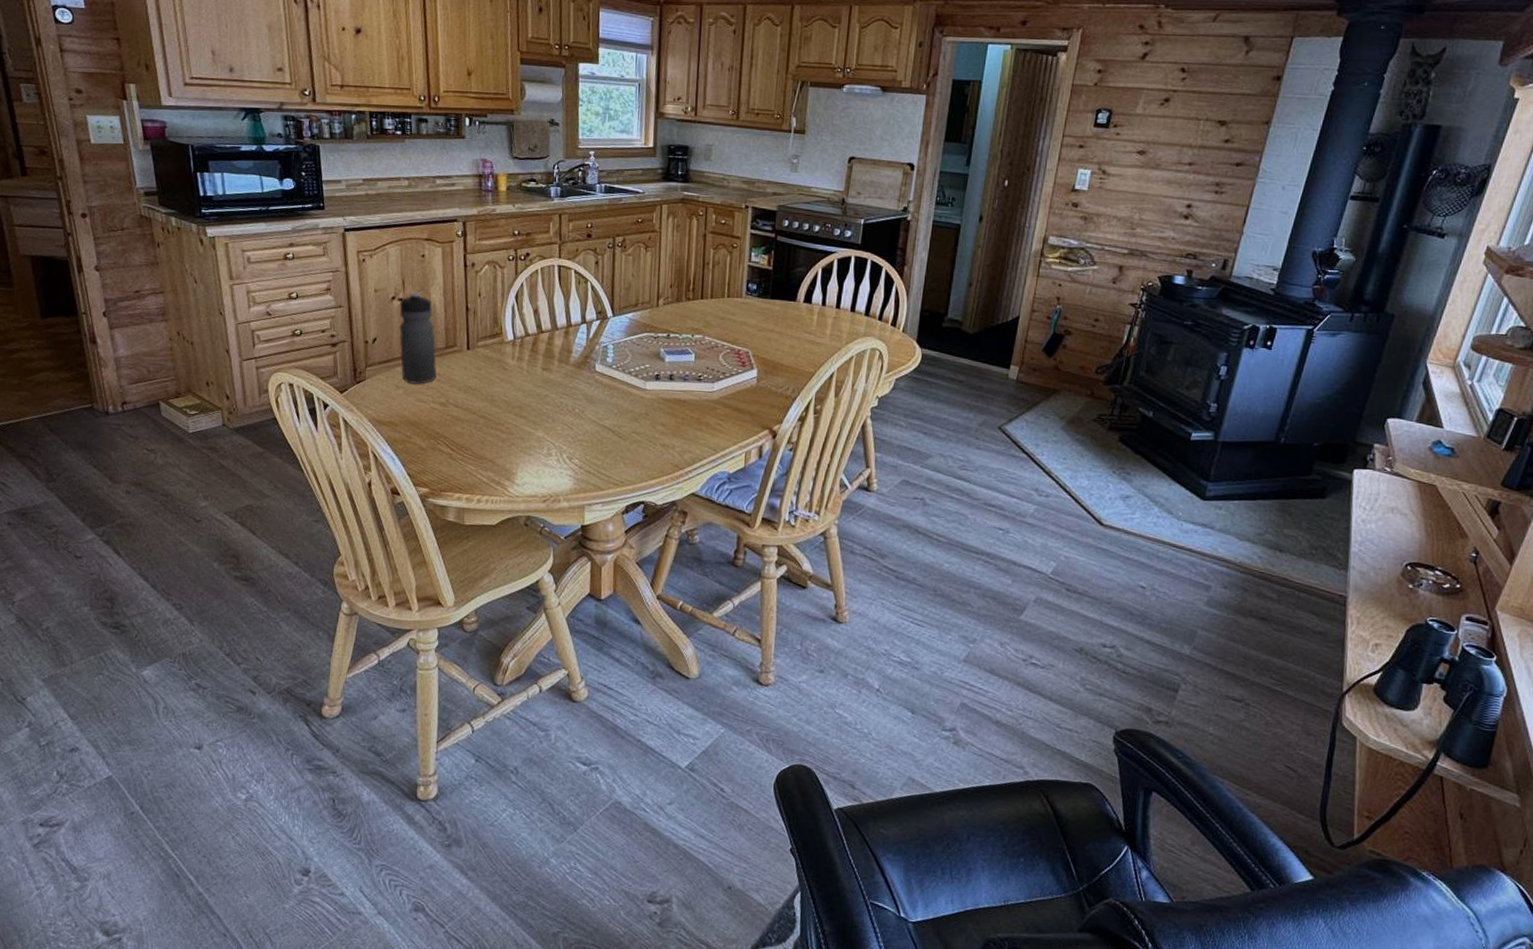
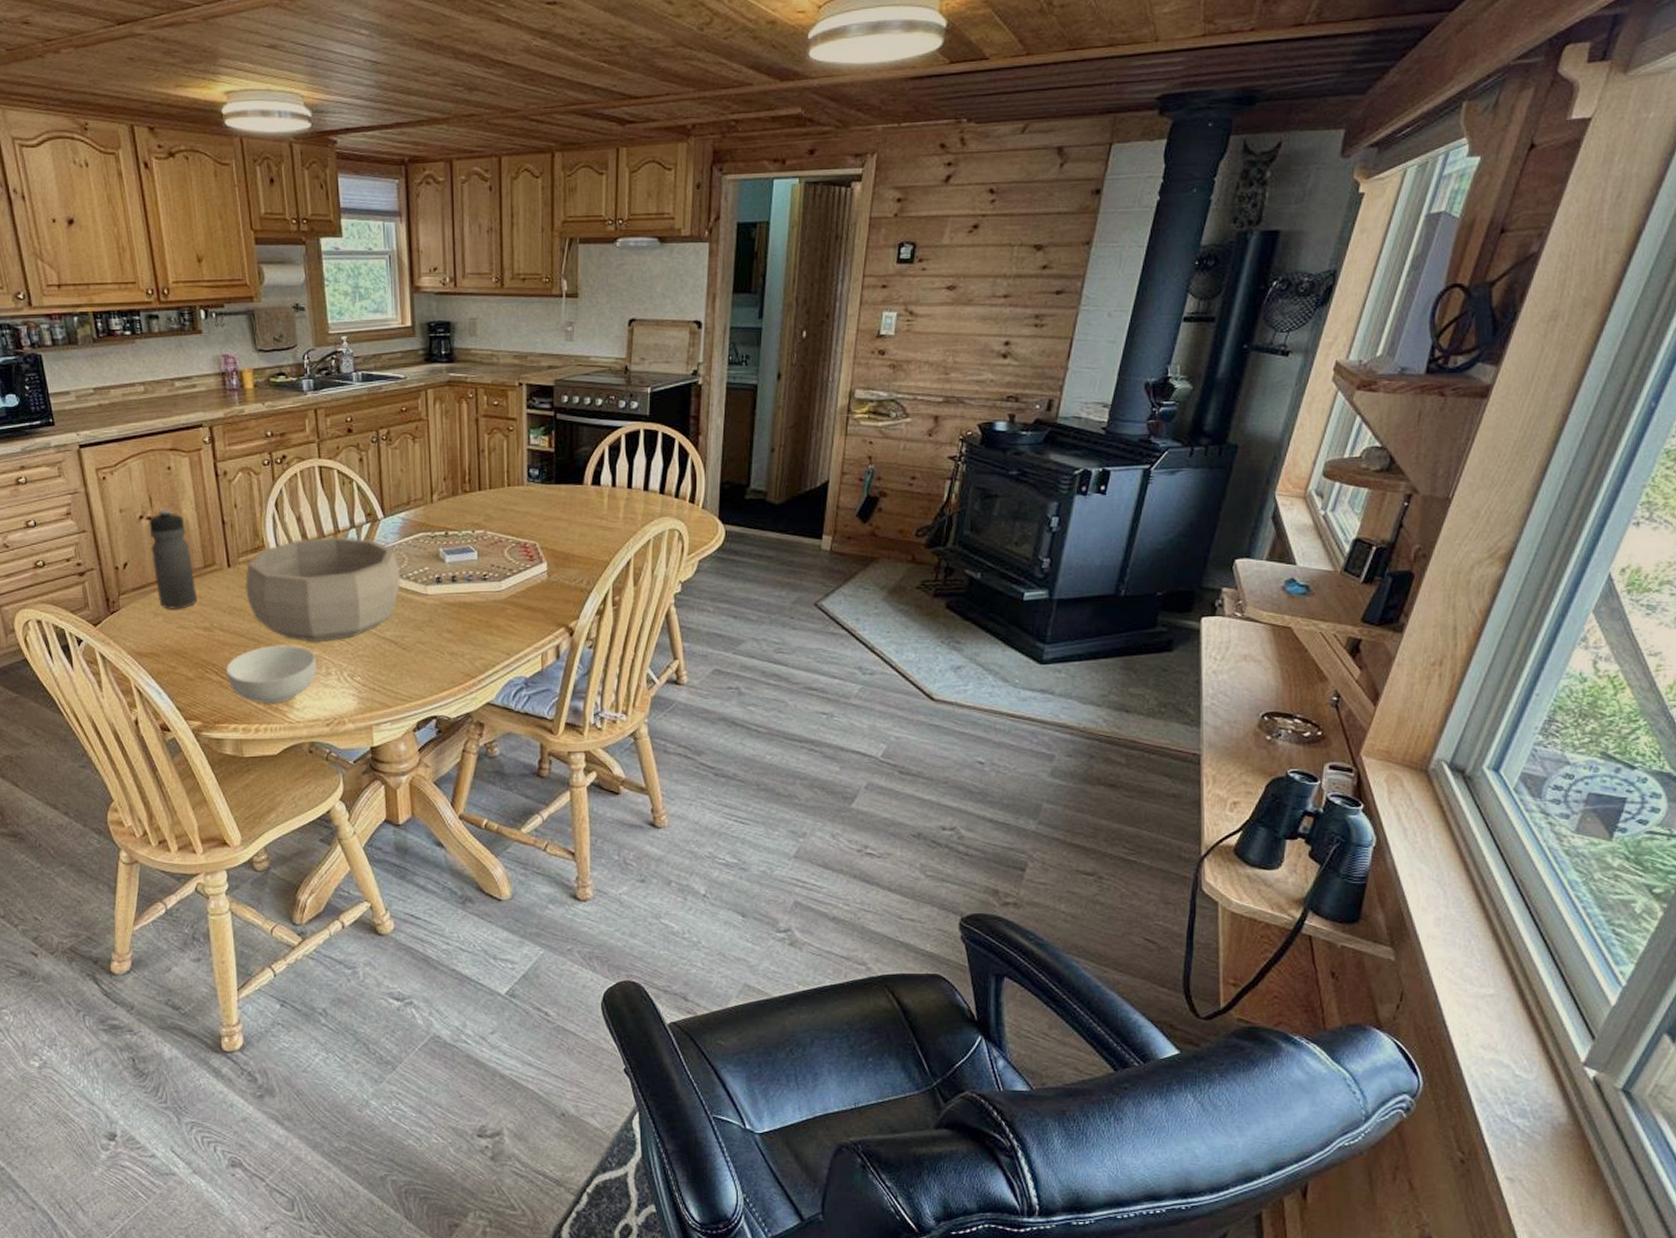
cereal bowl: none [456,424,539,478] -> present [226,645,316,703]
decorative bowl: none [481,330,624,425] -> present [244,537,401,642]

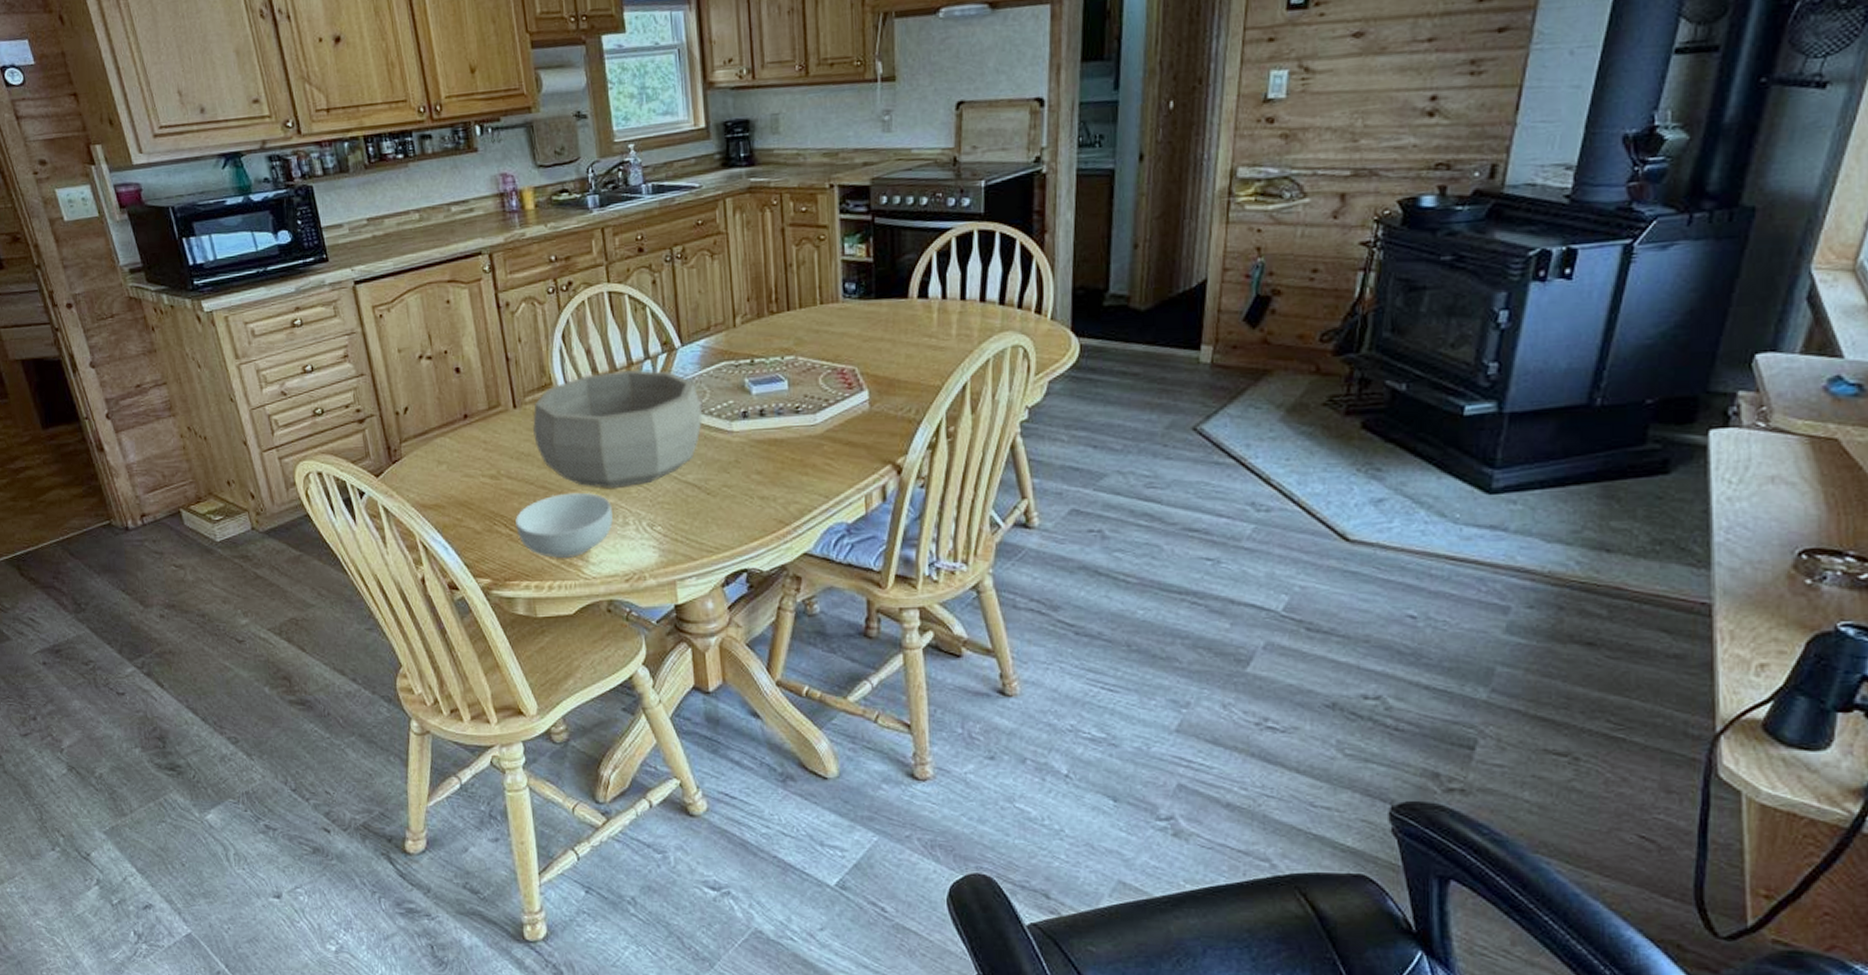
water bottle: present [149,509,197,609] -> none [429,346,483,457]

